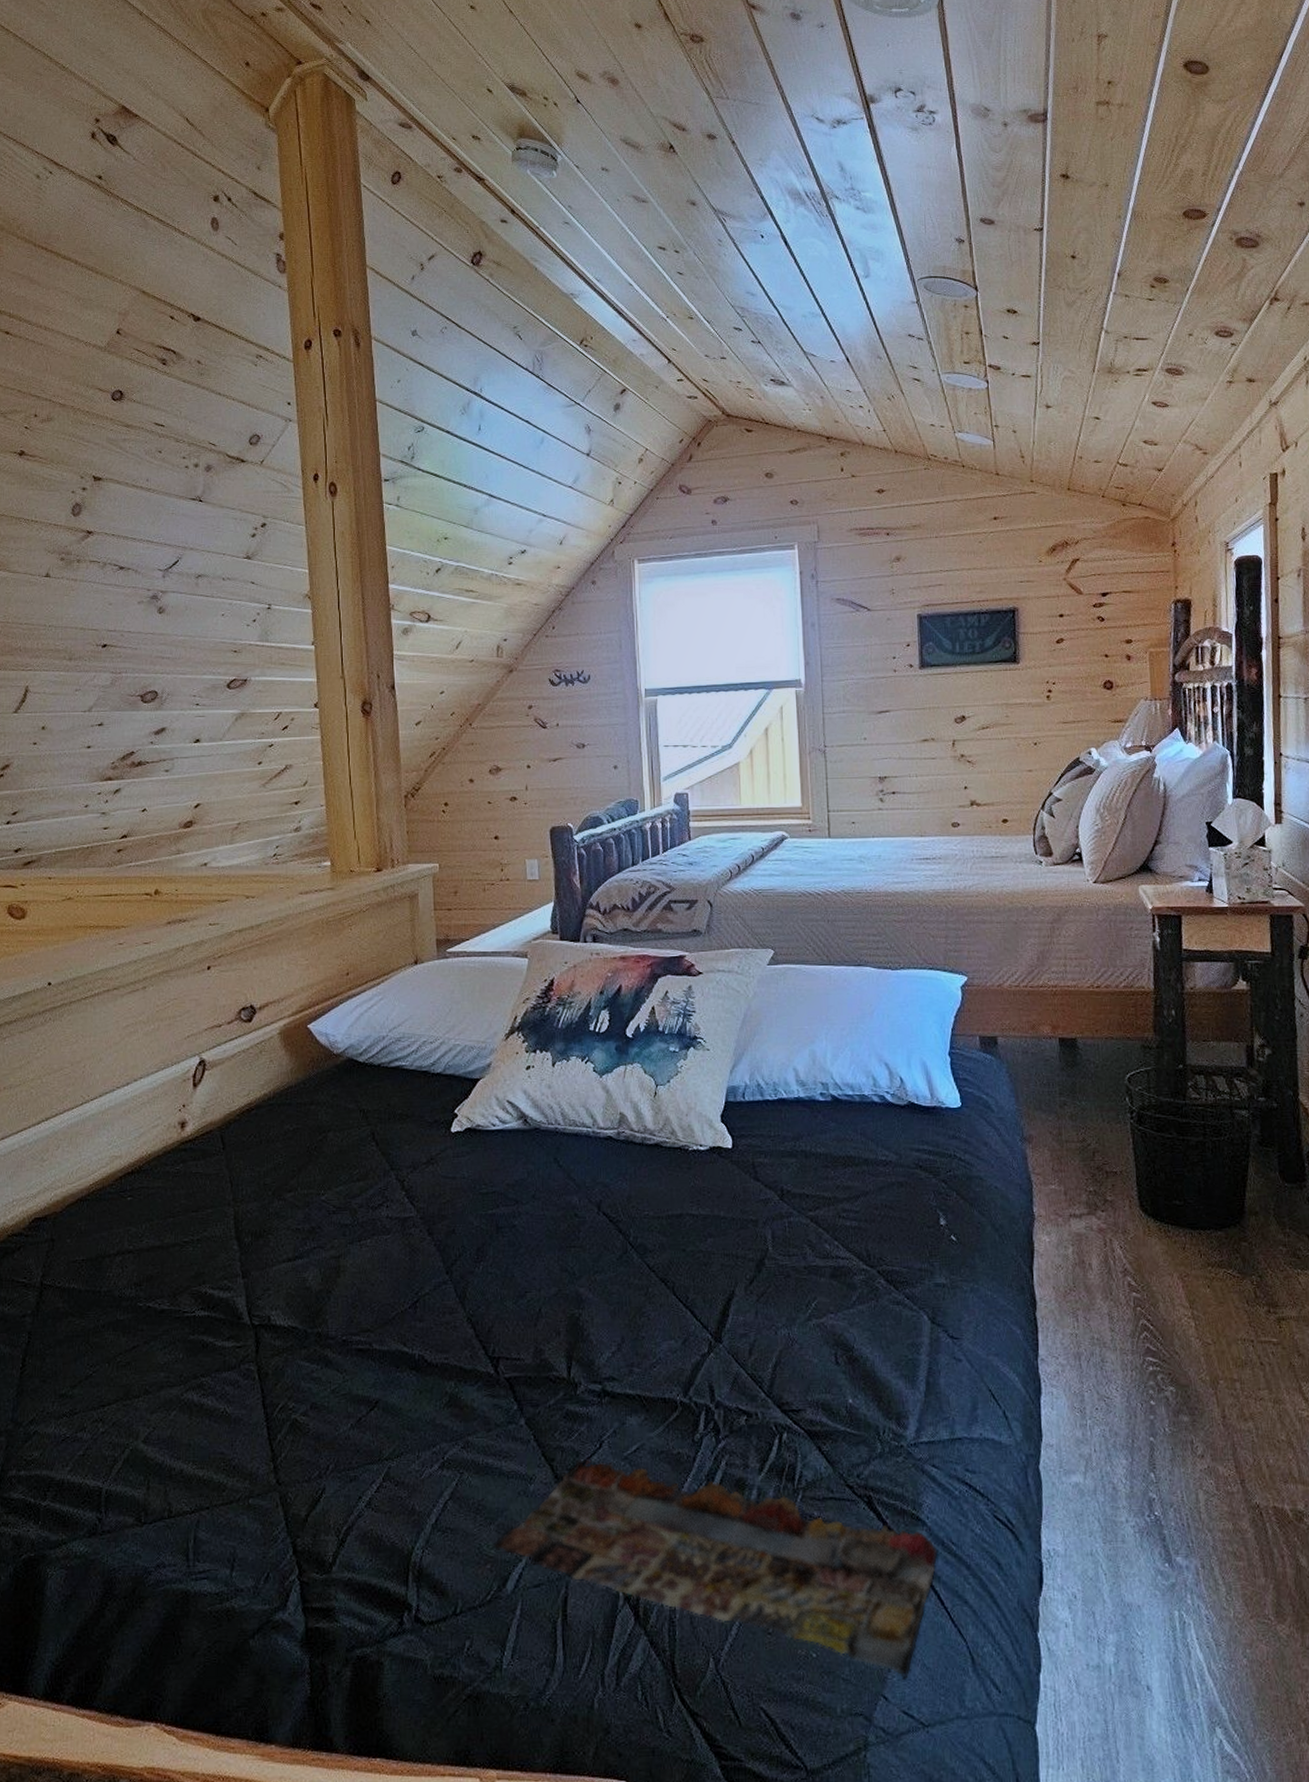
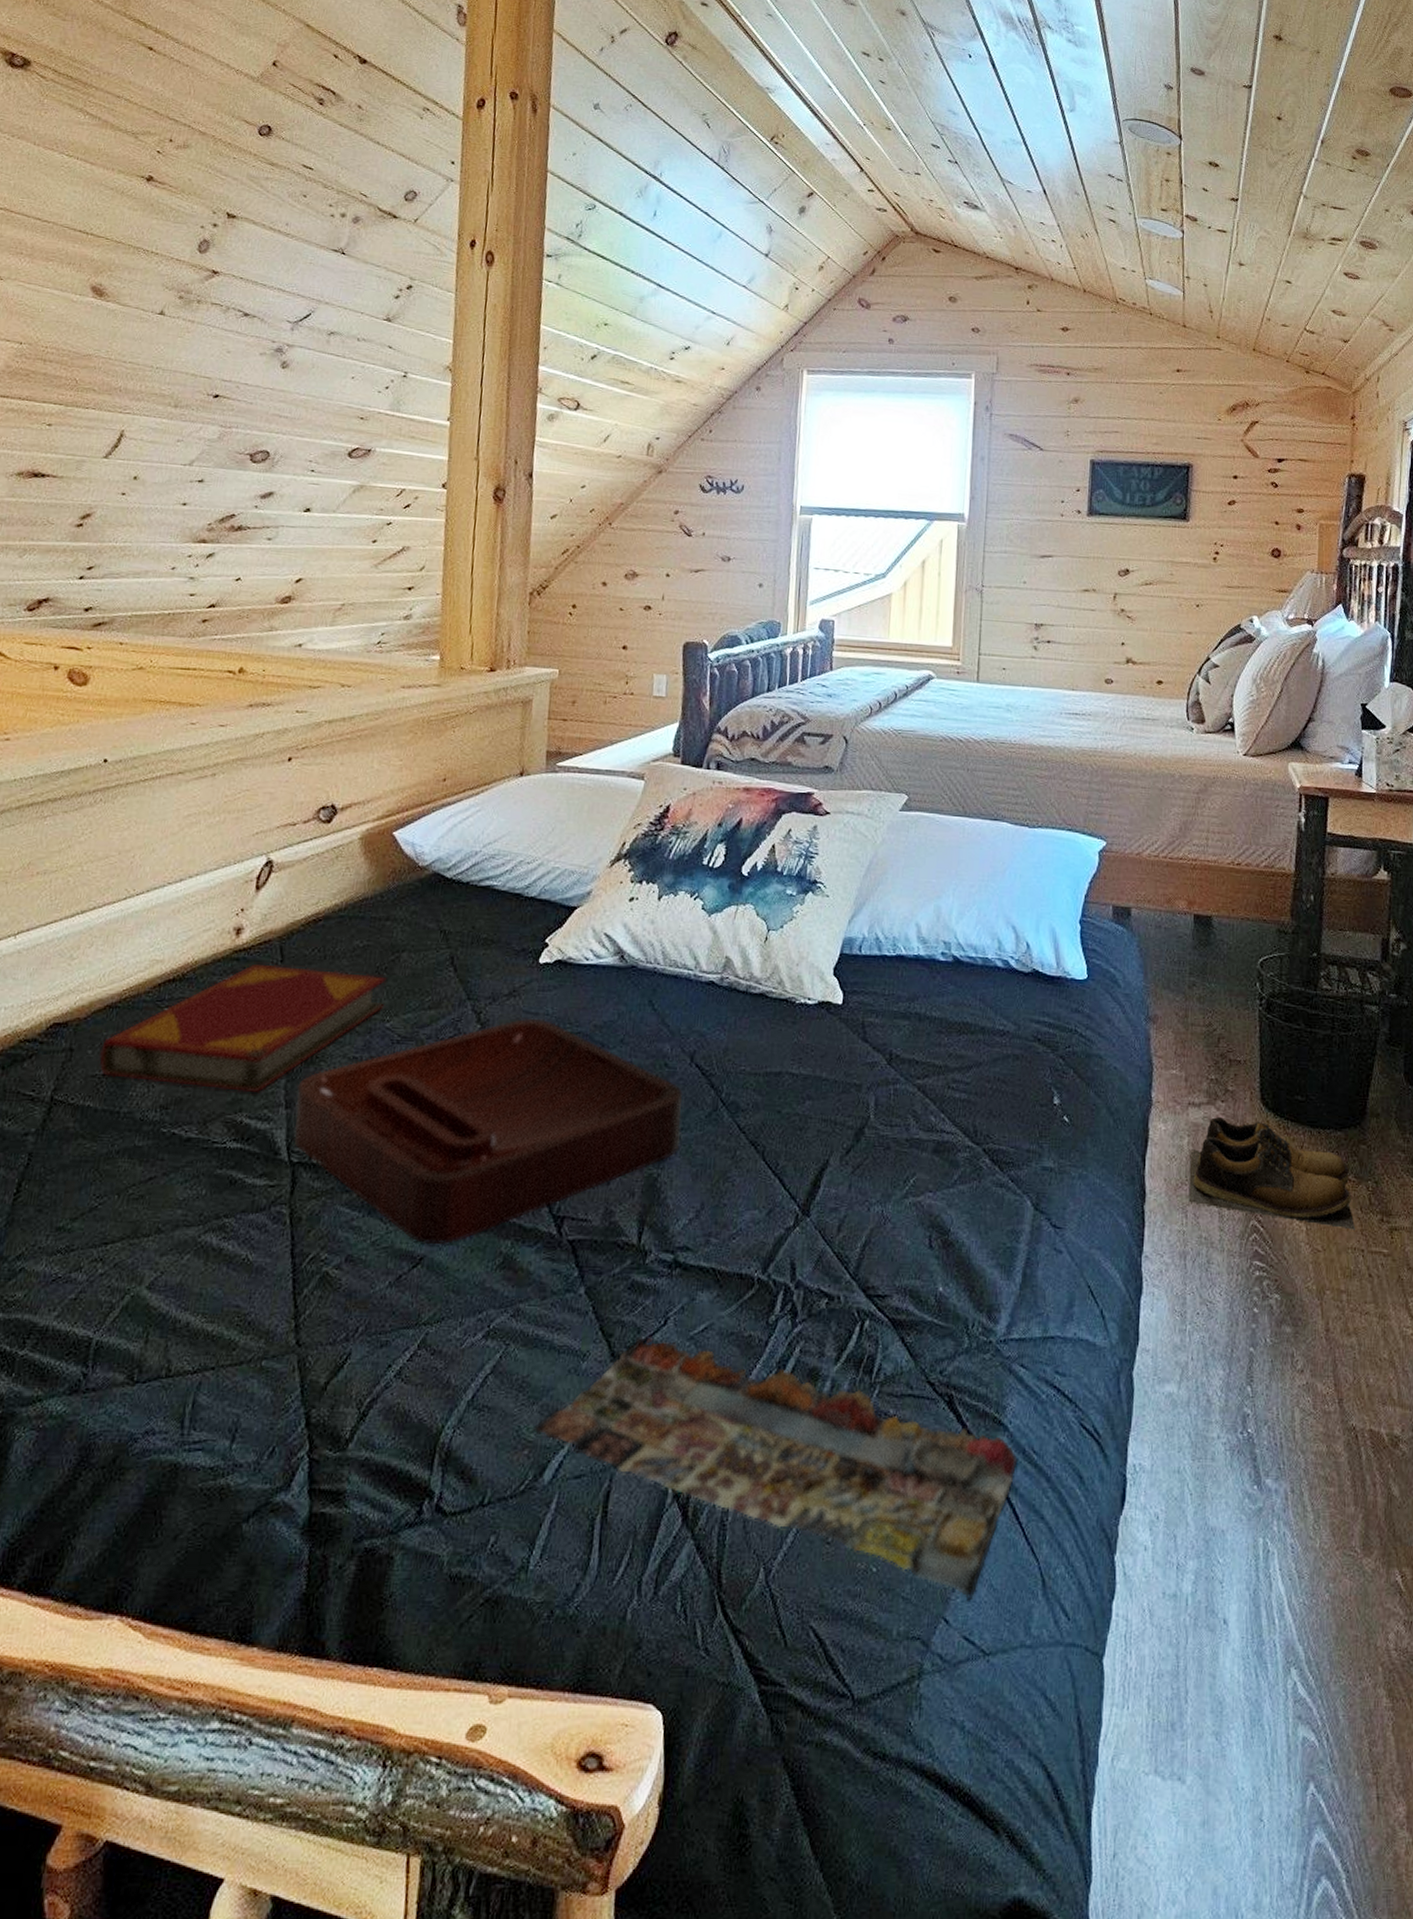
hardback book: none [77,1152,318,1266] -> present [99,963,386,1092]
decorative tray: none [251,1182,597,1390] -> present [294,1018,683,1245]
shoes: none [1075,1225,1244,1323] -> present [1188,1116,1356,1230]

